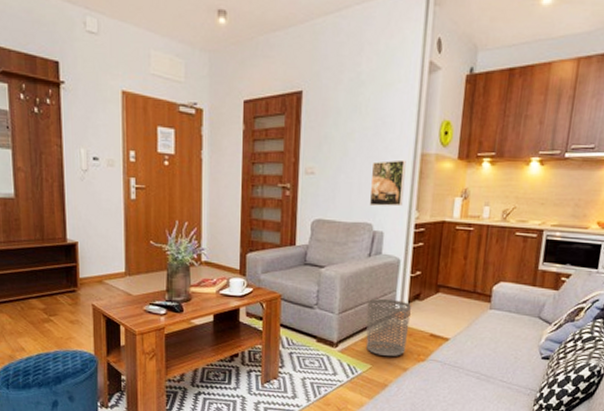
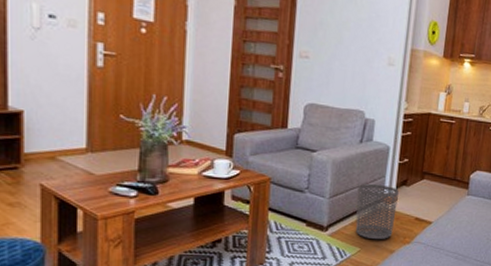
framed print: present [369,159,406,207] -> none [362,52,398,97]

